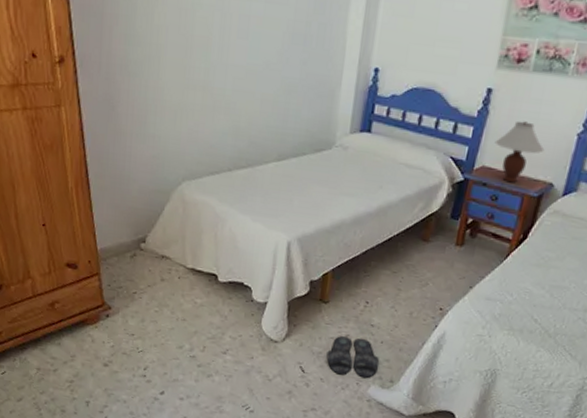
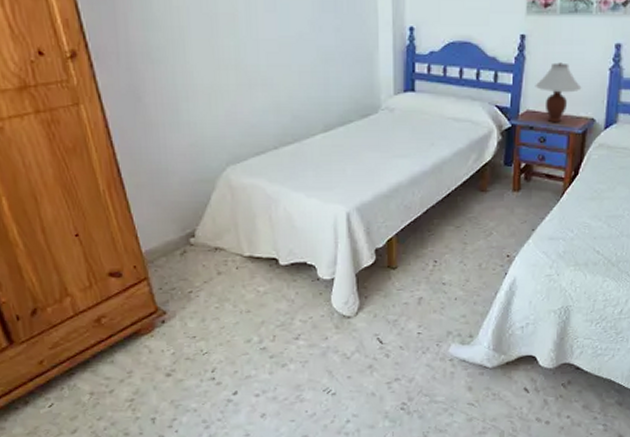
slippers: present [326,336,380,379] -> none [402,298,457,339]

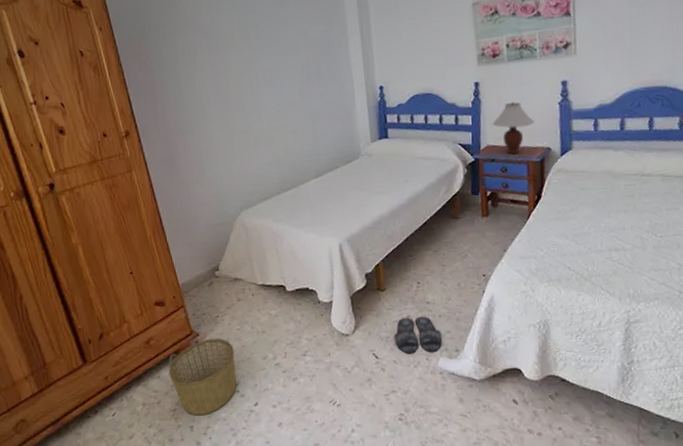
basket: none [125,317,213,407] -> present [168,338,237,416]
slippers: none [402,298,457,339] -> present [394,316,443,354]

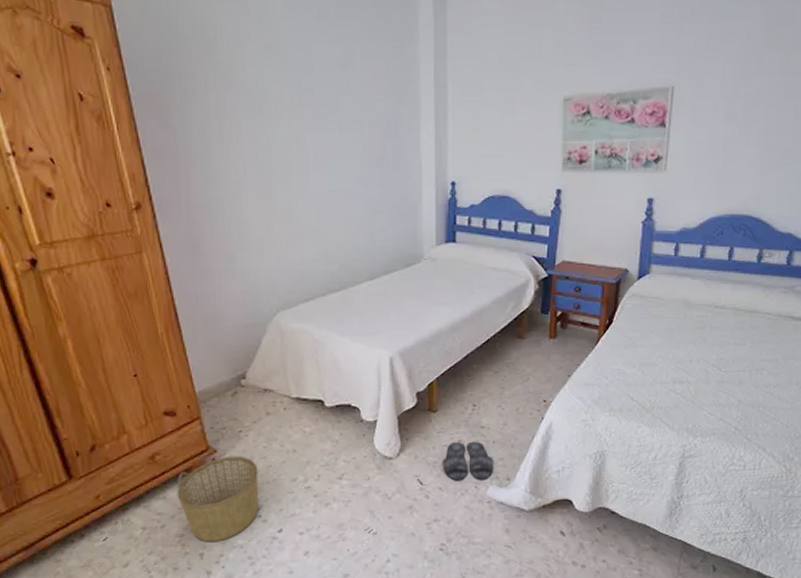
table lamp: present [492,102,535,155] -> none [570,216,616,273]

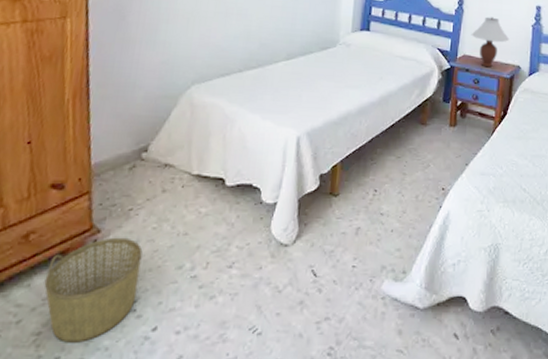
slippers: present [442,441,494,481] -> none [338,229,391,273]
table lamp: none [570,216,616,273] -> present [471,16,510,68]

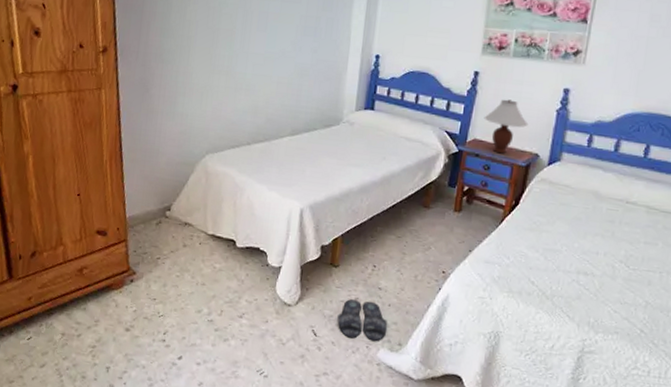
basket: present [44,237,143,343] -> none [95,279,169,359]
slippers: none [338,229,391,273] -> present [337,299,388,342]

